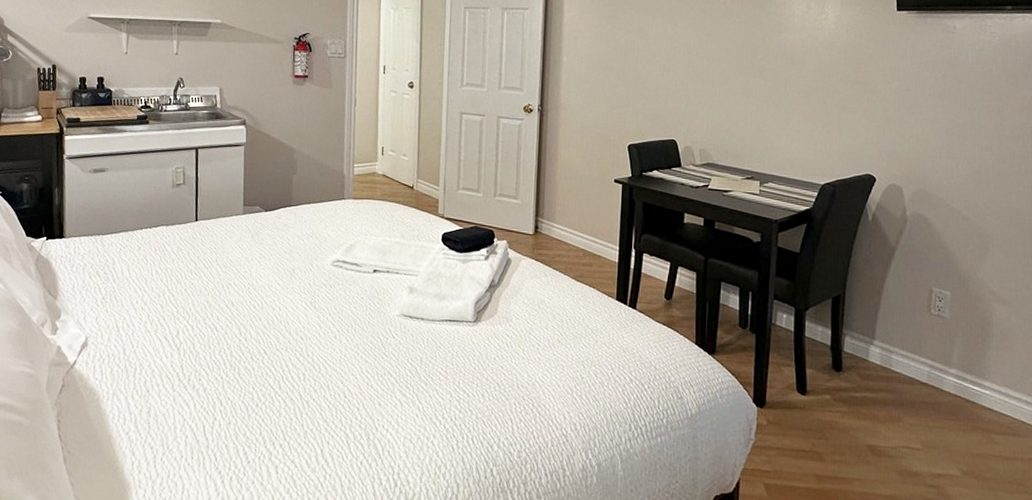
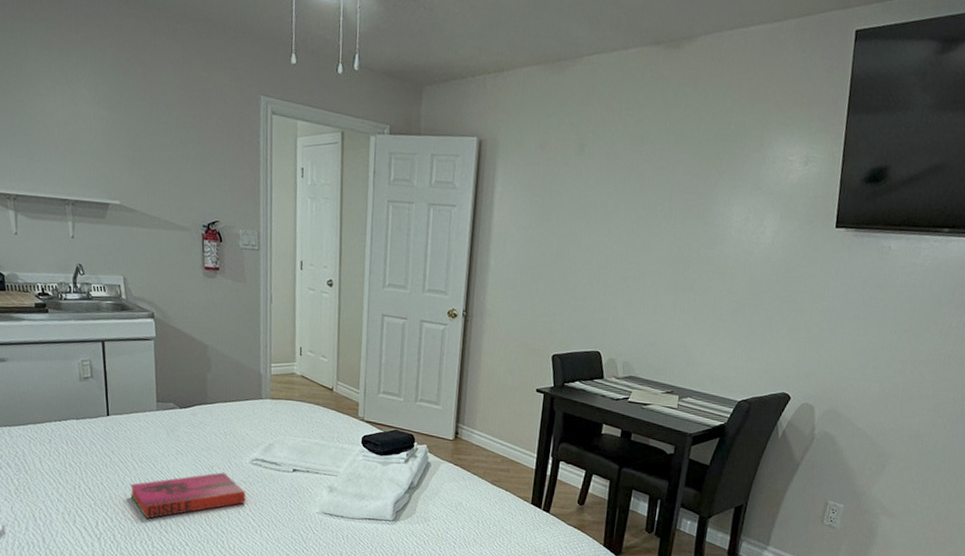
hardback book: none [212,275,326,326] -> present [130,472,246,519]

